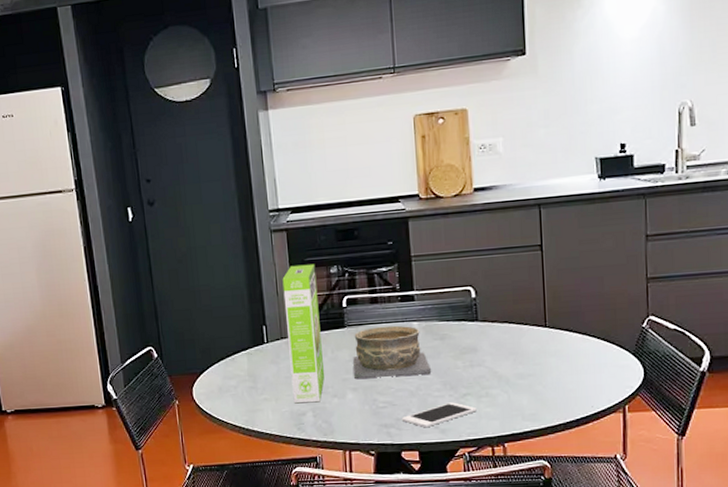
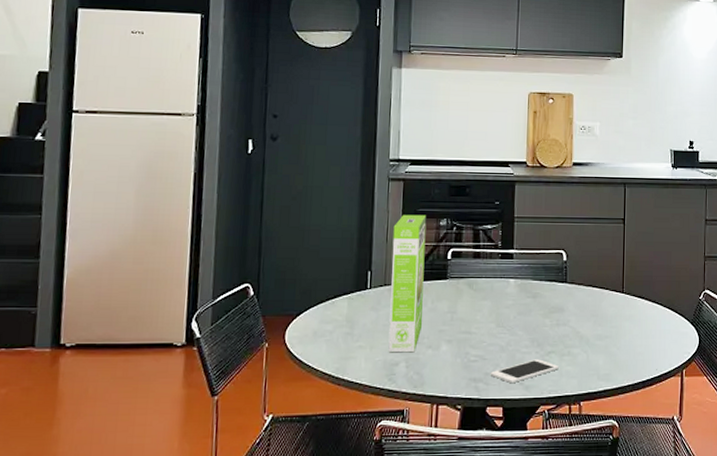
bowl: present [353,325,431,379] -> none [450,281,521,330]

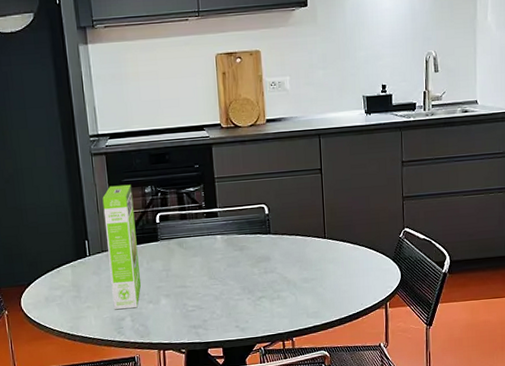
cell phone: present [490,359,559,384] -> none [208,304,270,327]

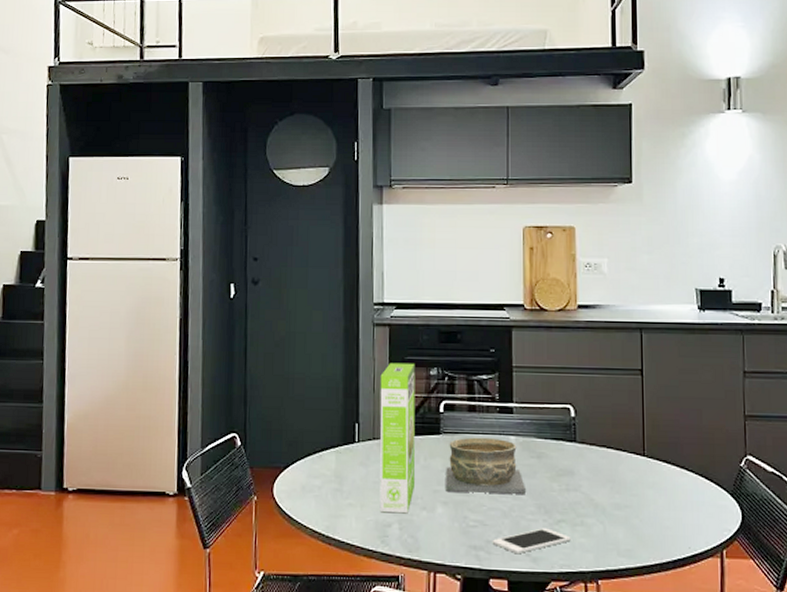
bowl: none [166,238,232,286] -> present [446,437,525,494]
cell phone: none [208,304,270,327] -> present [492,528,571,555]

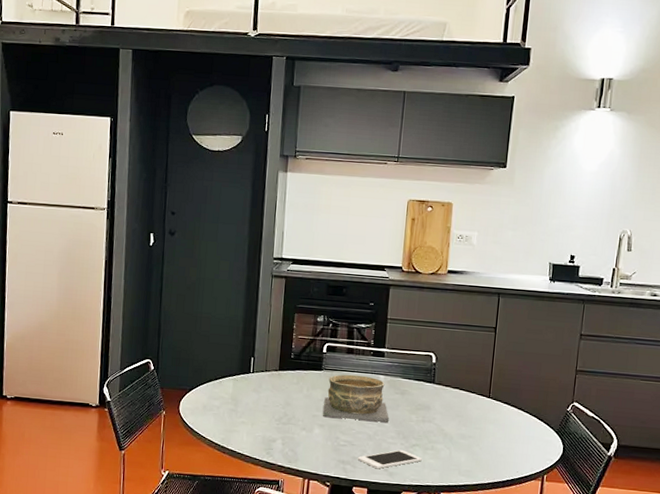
cake mix box: present [380,362,416,513] -> none [267,309,306,431]

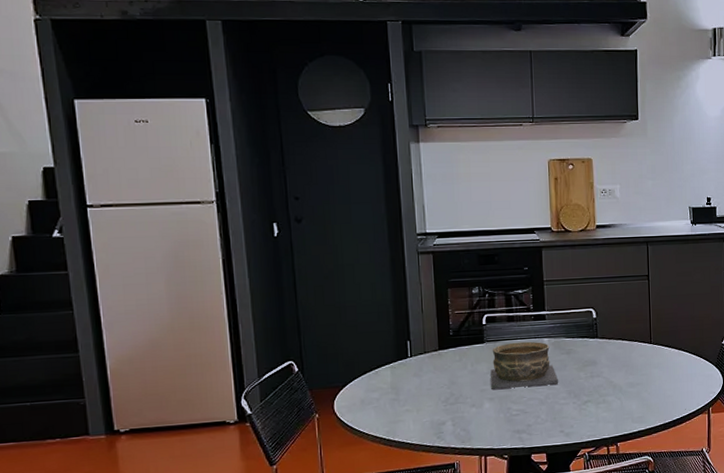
cell phone: present [357,450,422,469] -> none [532,408,596,432]

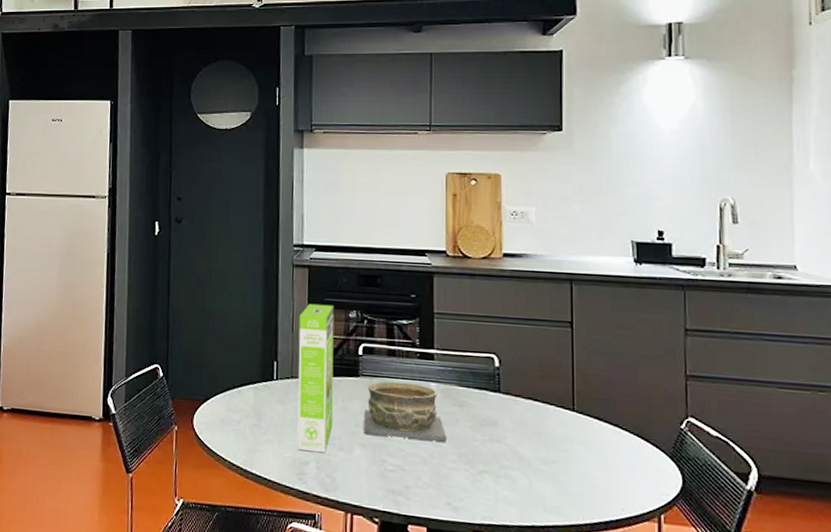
cake mix box: none [427,284,464,413] -> present [297,303,335,452]

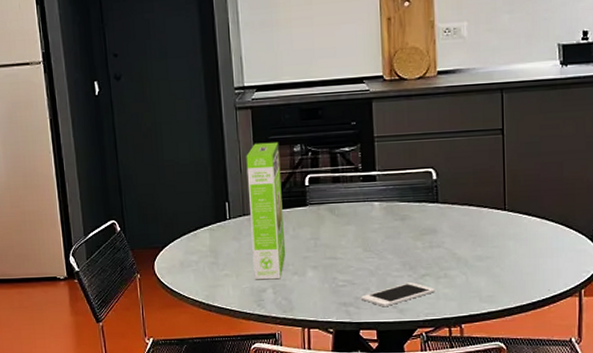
bowl: present [364,381,446,442] -> none [314,205,391,257]
cell phone: none [411,477,494,503] -> present [360,282,435,307]

